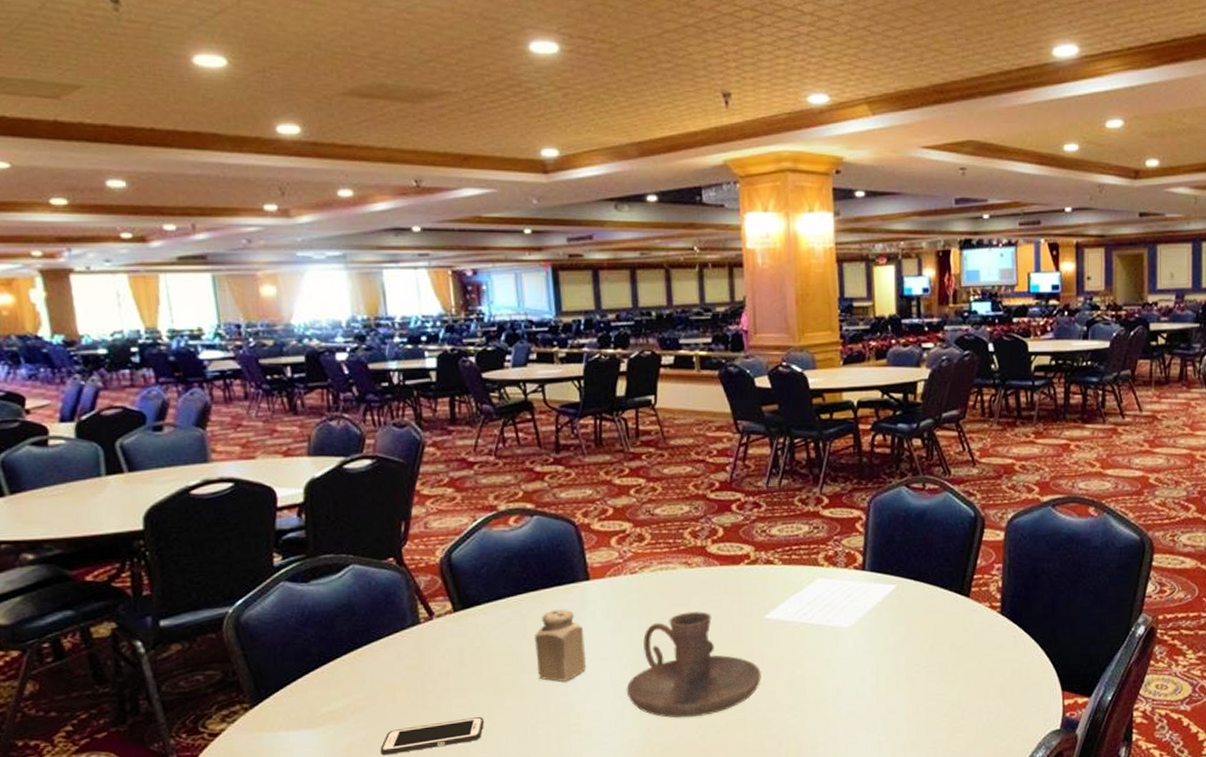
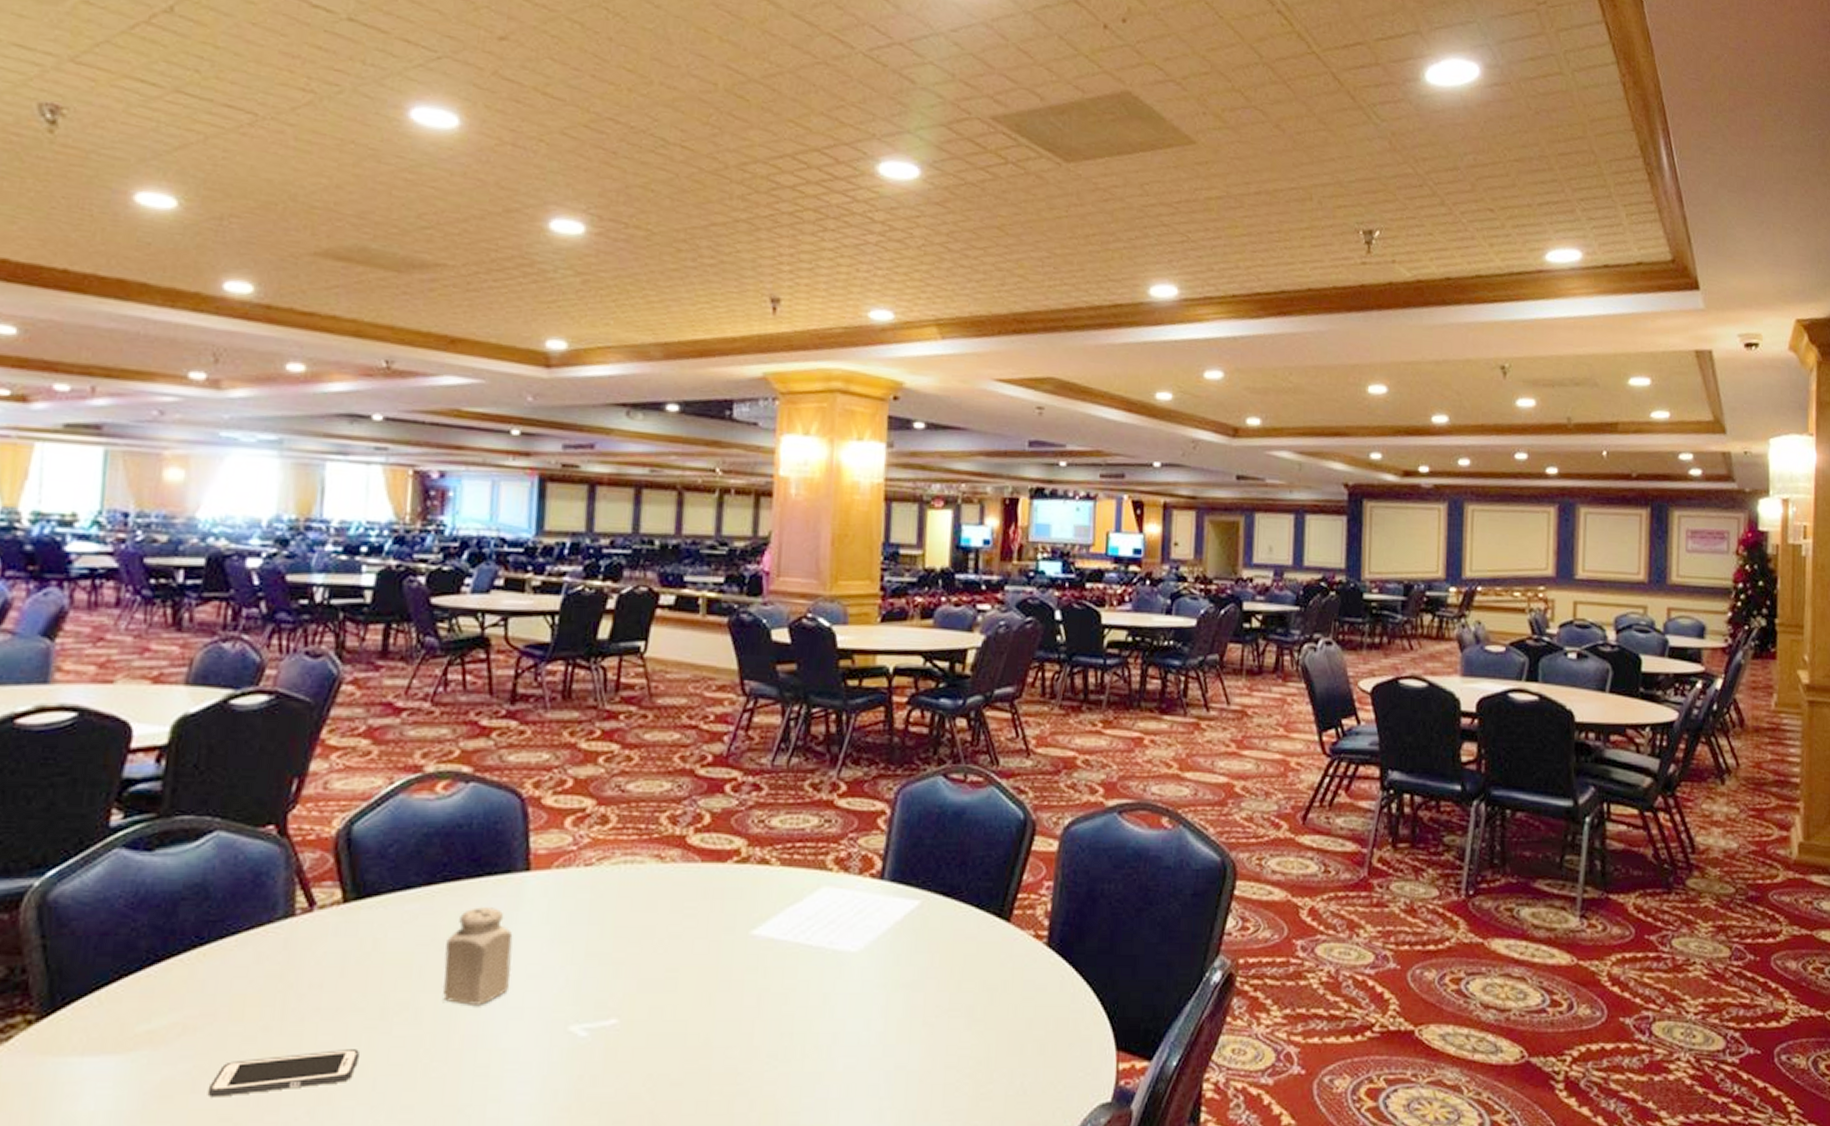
candle holder: present [626,611,761,718] -> none [557,921,738,1064]

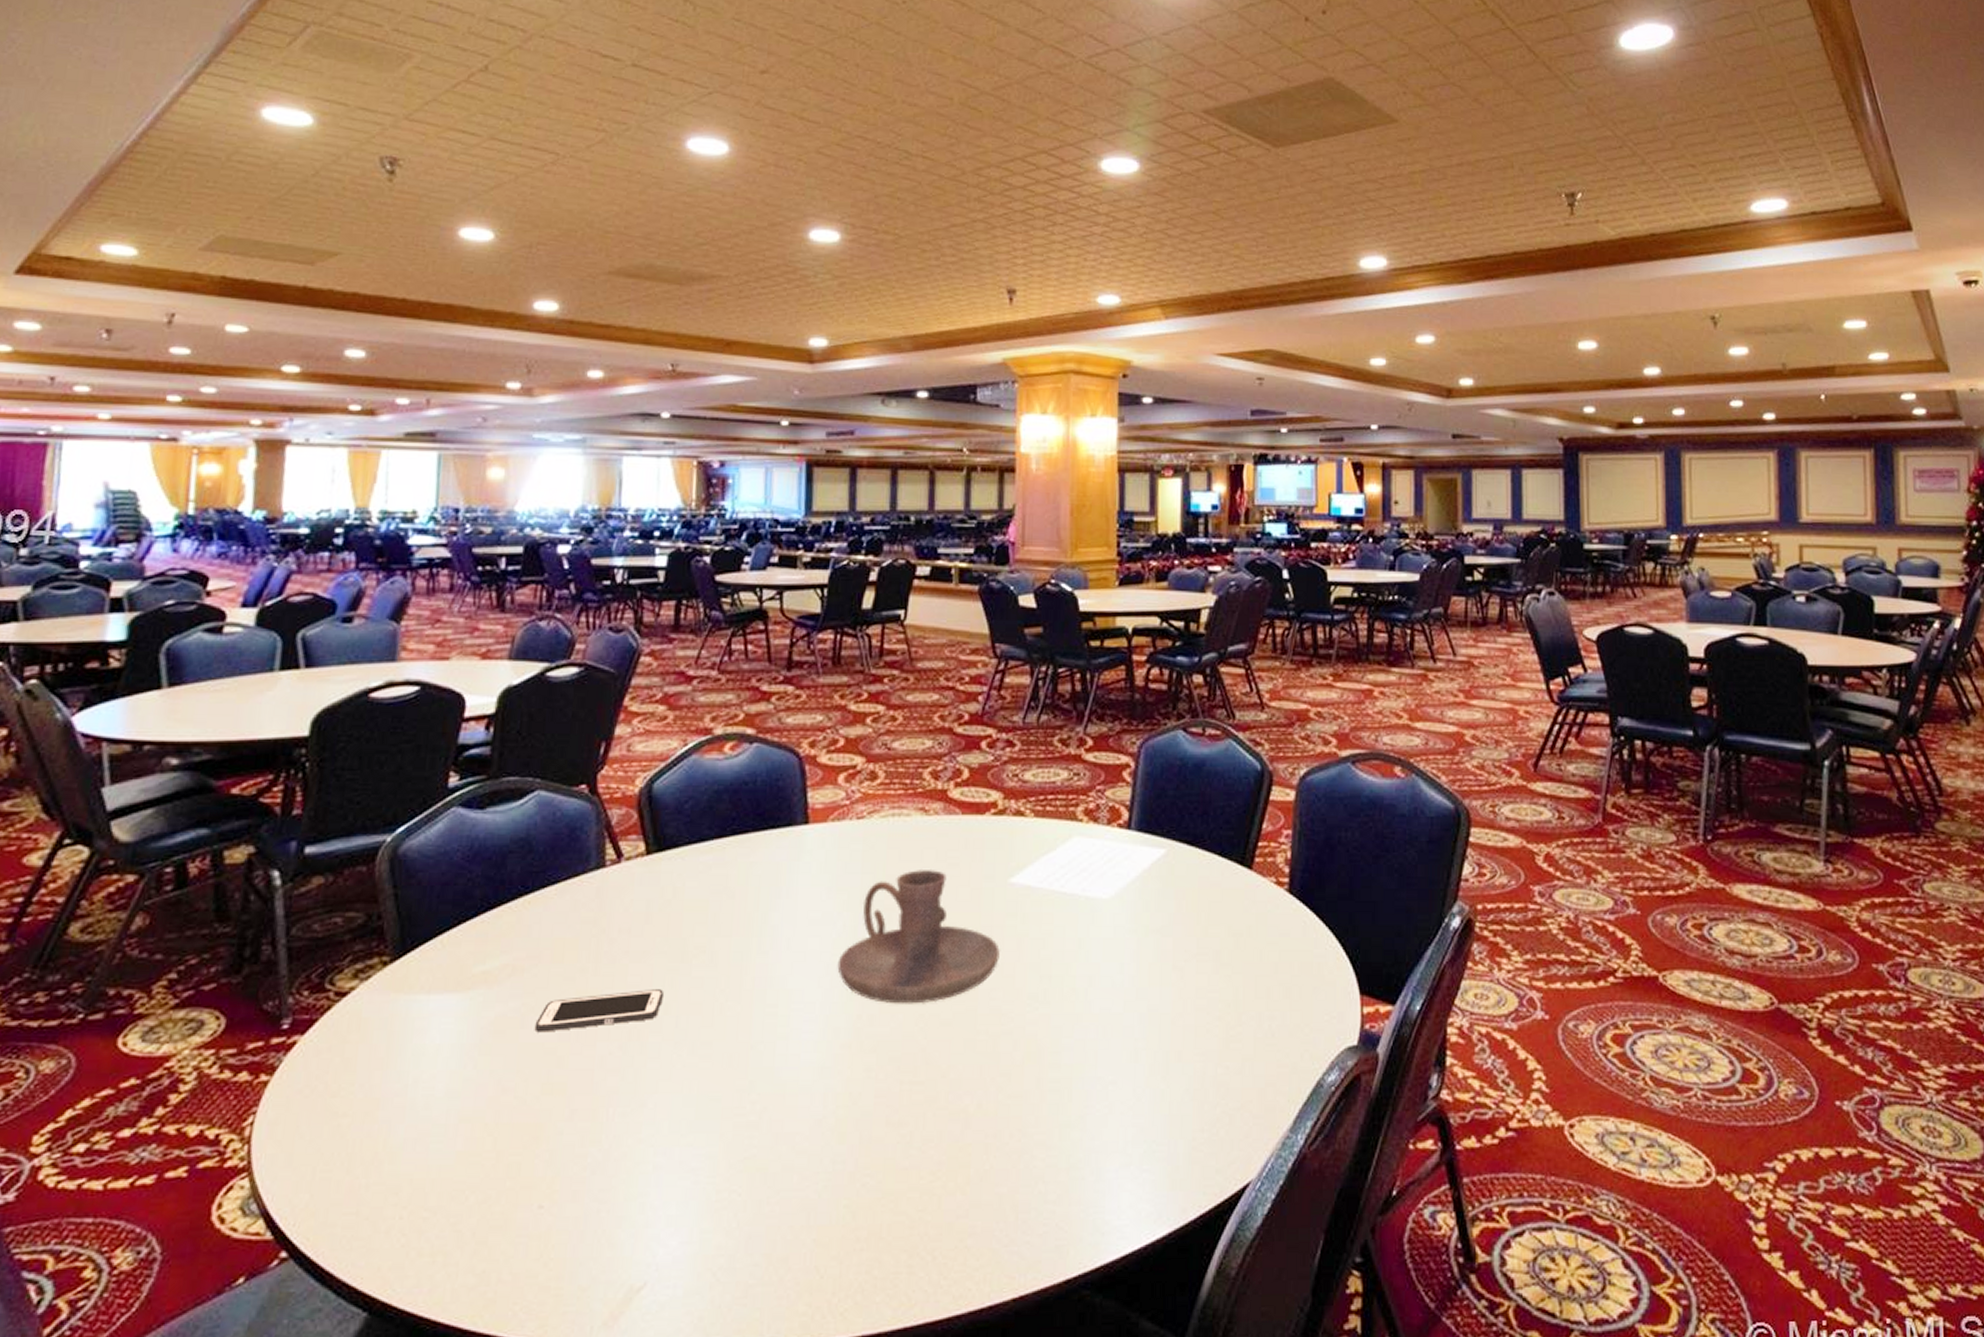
salt shaker: present [442,907,513,1007] -> none [734,858,795,950]
candle holder: none [557,921,738,1064] -> present [837,870,1000,1004]

